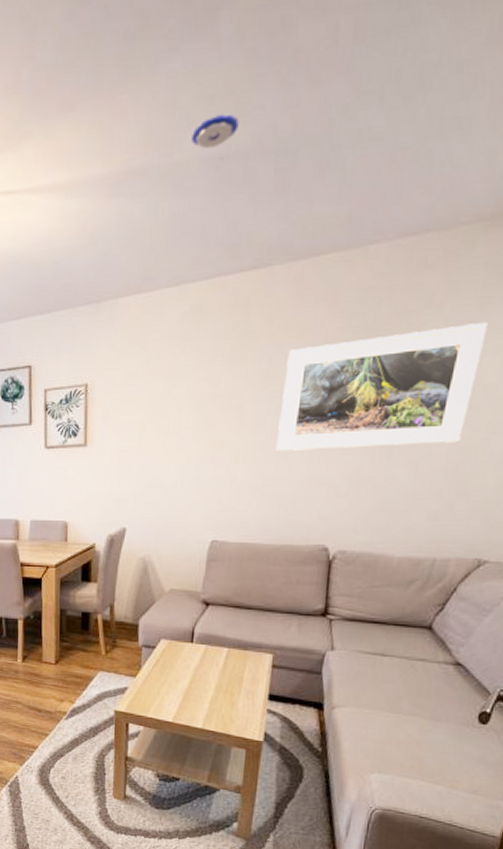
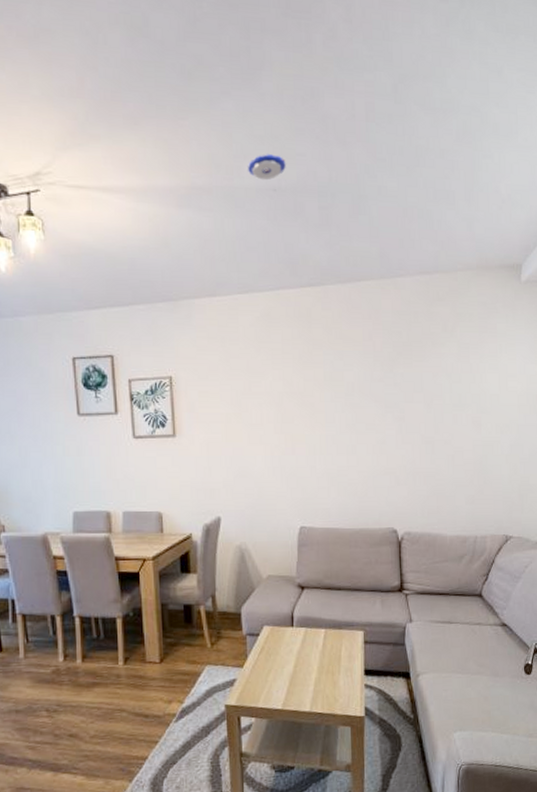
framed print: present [275,321,488,451] -> none [345,346,486,445]

